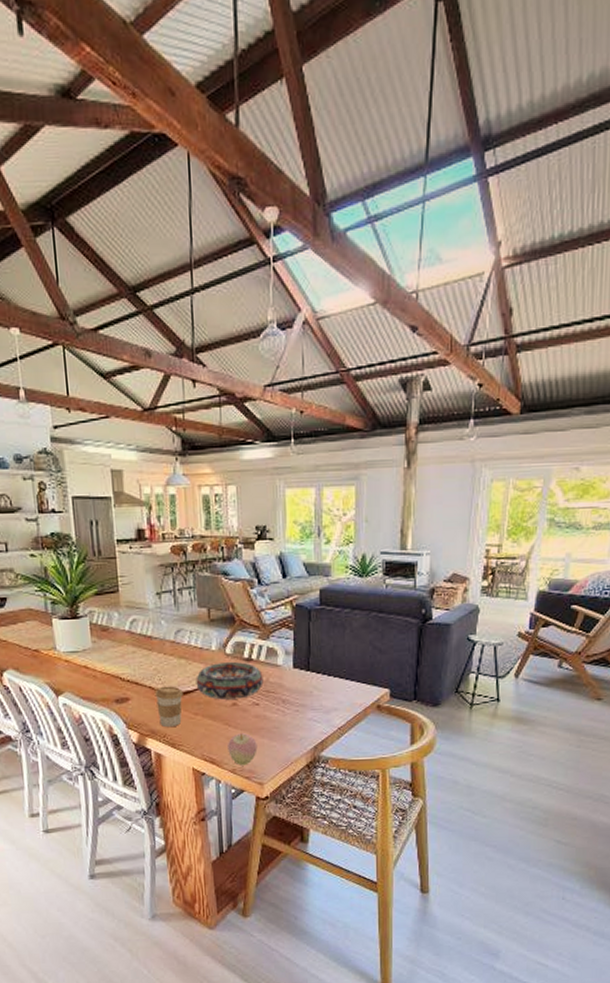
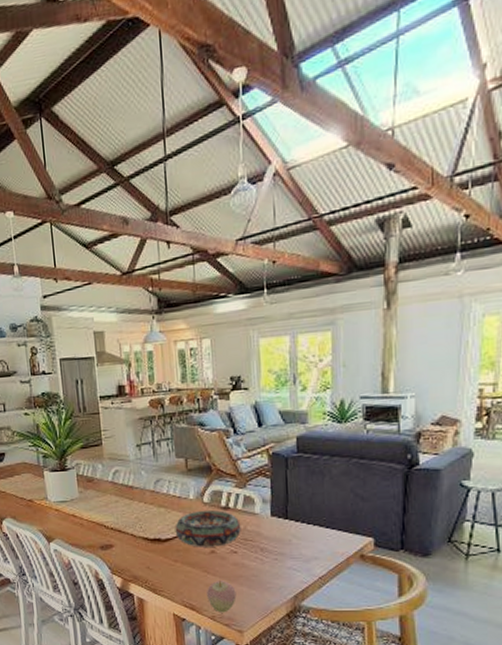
coffee cup: present [154,686,183,727] -> none [136,533,163,573]

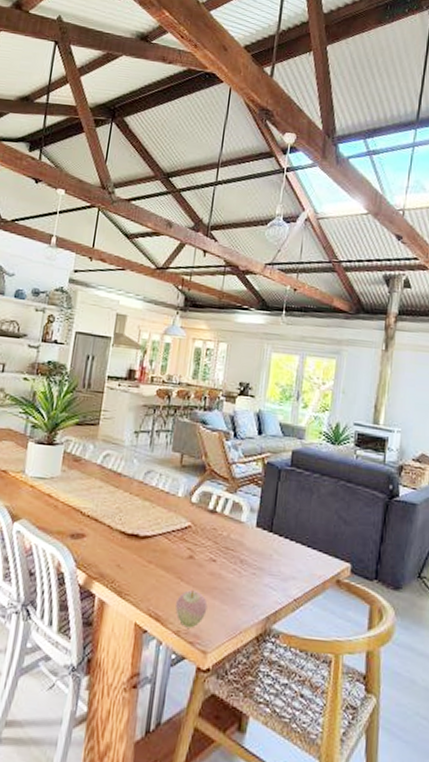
decorative bowl: present [175,509,241,547] -> none [155,510,225,552]

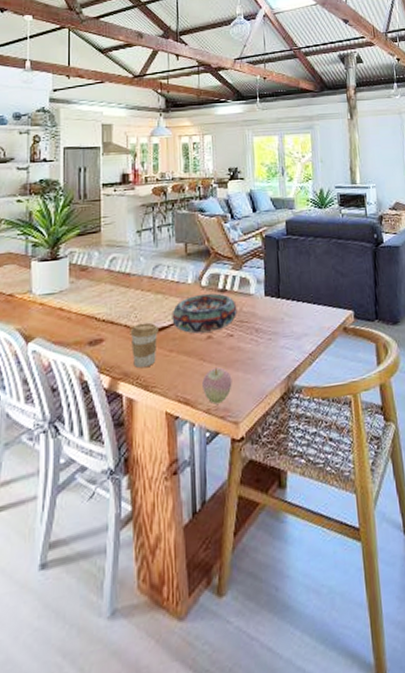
coffee cup: none [110,527,141,572] -> present [130,322,159,368]
decorative bowl: none [155,510,225,552] -> present [172,293,237,334]

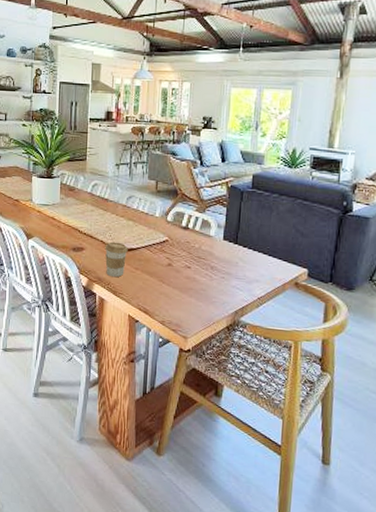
decorative bowl: present [172,293,237,334] -> none [139,227,197,261]
apple: present [202,366,232,405] -> none [160,289,186,319]

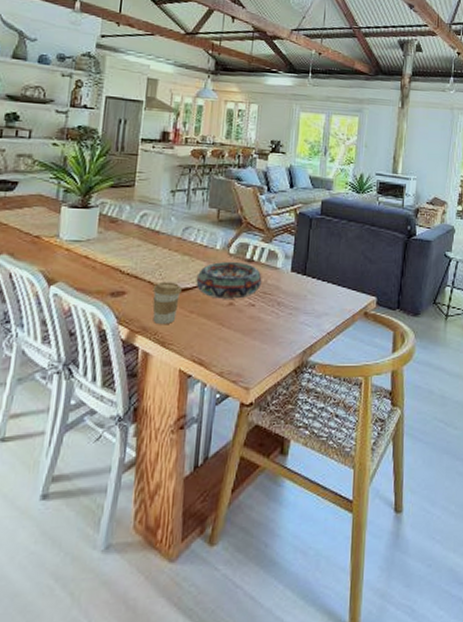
decorative bowl: none [139,227,197,261] -> present [196,261,262,299]

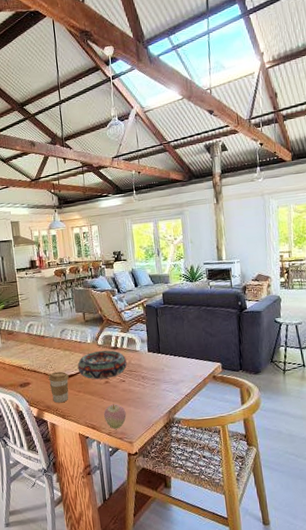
apple: none [218,333,249,369] -> present [104,403,127,429]

